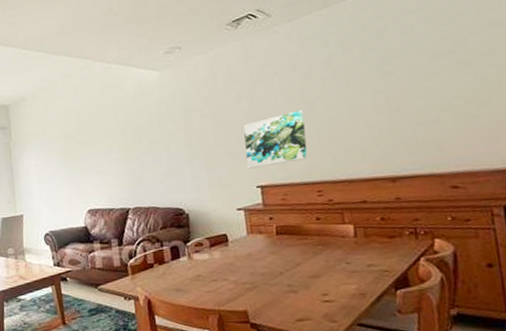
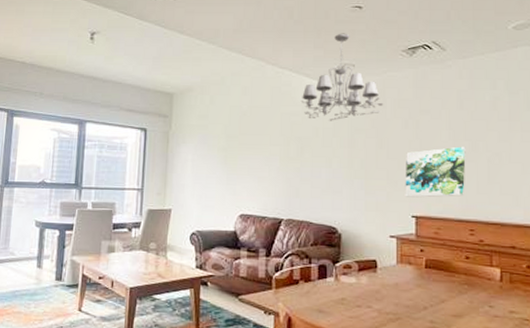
chandelier: none [131,17,215,107] -> present [300,33,384,121]

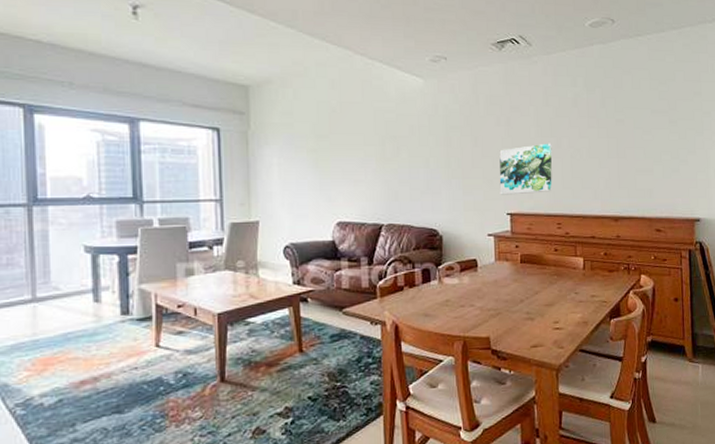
chandelier: present [300,33,384,121] -> none [393,22,477,118]

